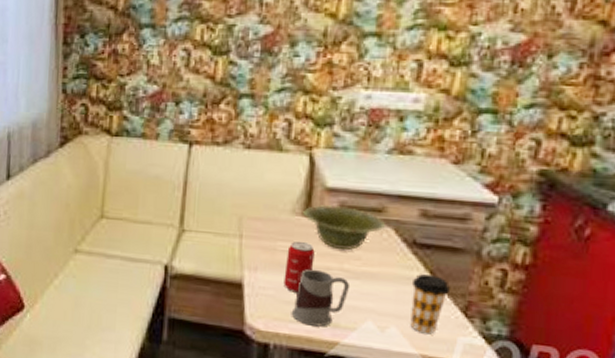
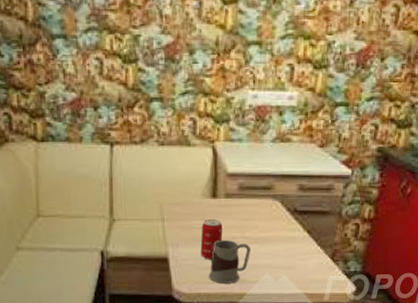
dish: present [303,205,385,251] -> none [211,188,274,222]
coffee cup: present [410,274,450,335] -> none [295,234,321,278]

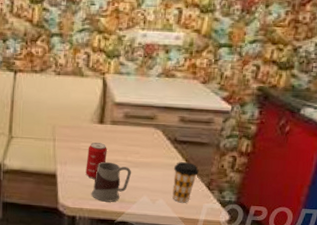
coffee cup: none [295,234,321,278] -> present [172,162,199,203]

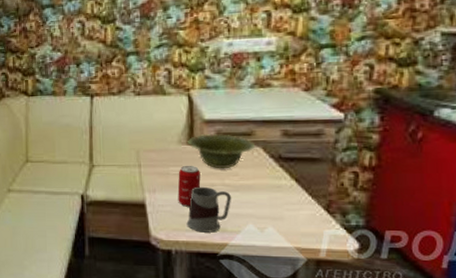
dish: none [99,115,156,148] -> present [188,134,255,169]
coffee cup: present [172,162,199,203] -> none [281,182,313,230]

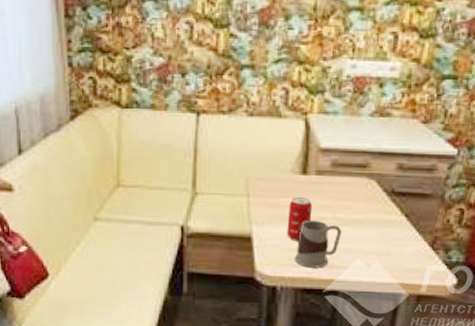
dish: present [188,134,255,169] -> none [301,164,369,202]

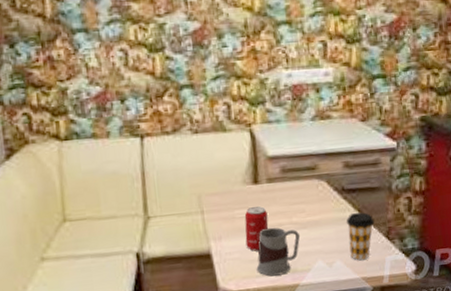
coffee cup: none [390,218,421,266] -> present [346,212,374,261]

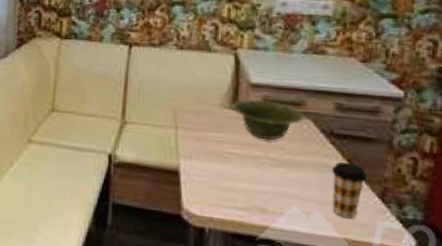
beverage can: present [244,206,269,252] -> none [216,132,243,180]
dish: none [252,170,319,207] -> present [231,99,304,141]
mug: present [256,227,301,277] -> none [223,157,276,212]

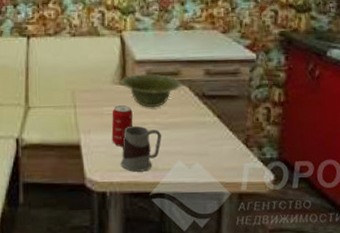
beverage can: none [216,132,243,180] -> present [111,104,133,147]
mug: none [223,157,276,212] -> present [120,125,162,172]
coffee cup: present [331,162,366,219] -> none [205,118,233,165]

